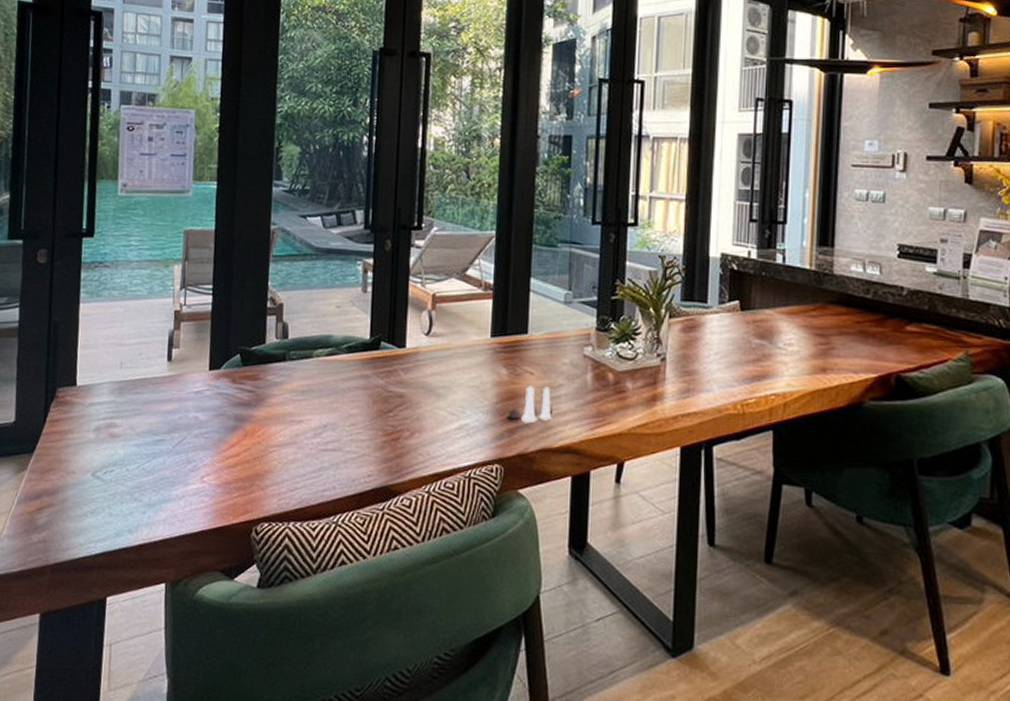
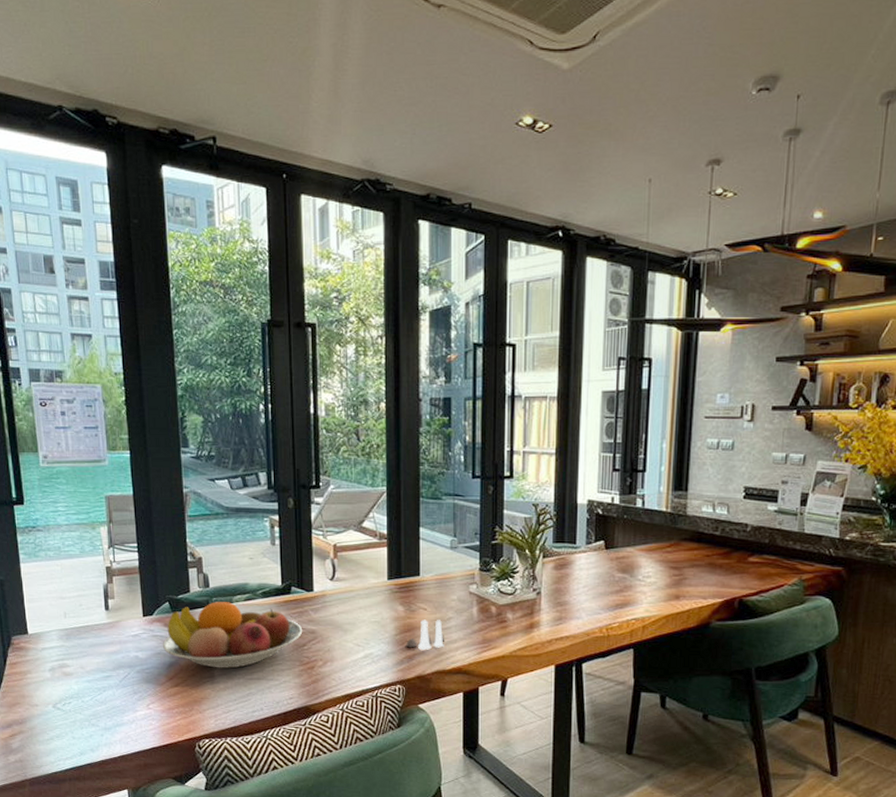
fruit bowl: none [228,355,390,437] -> present [163,602,303,669]

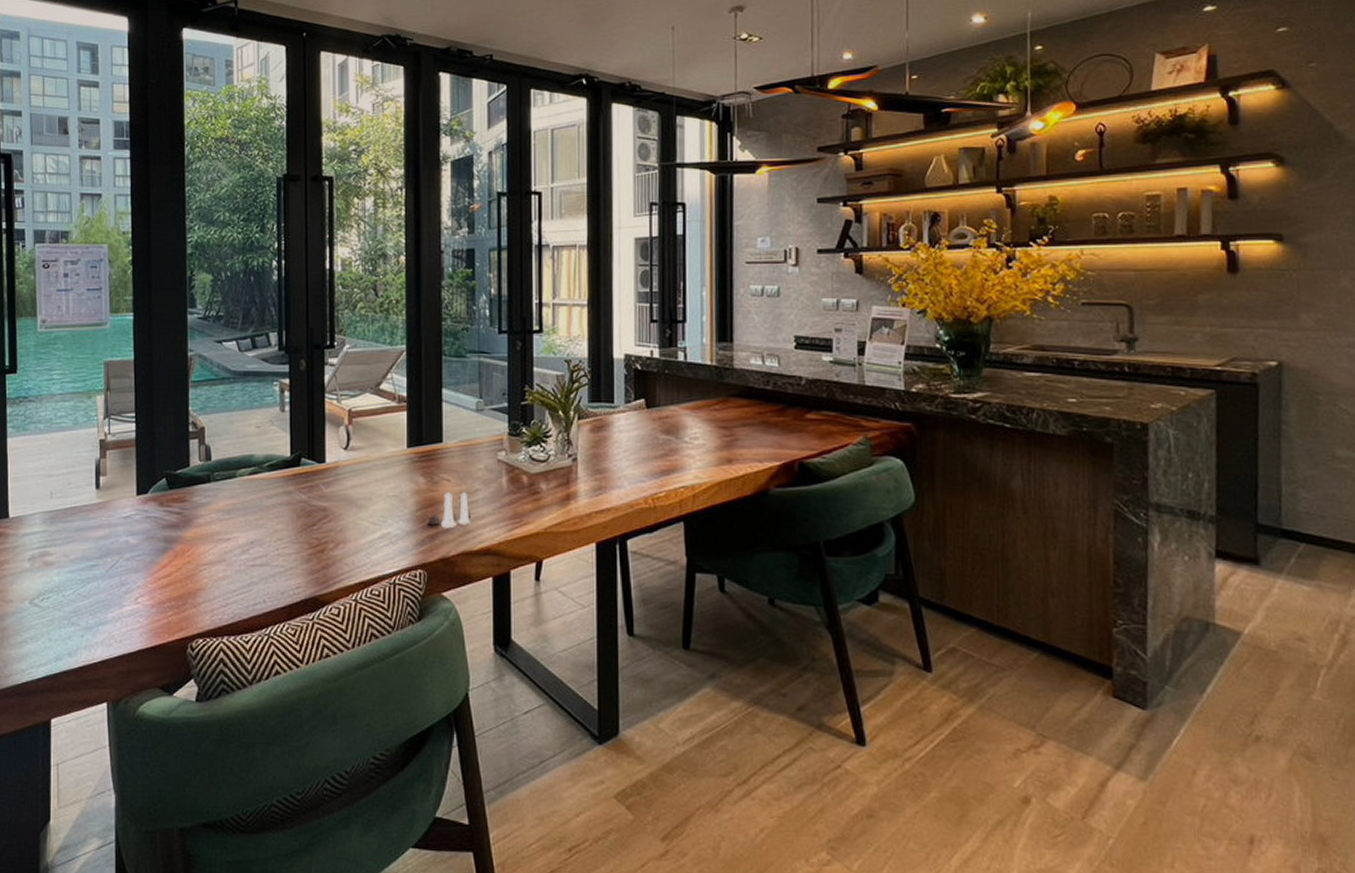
fruit bowl: present [163,602,303,669] -> none [157,477,313,554]

